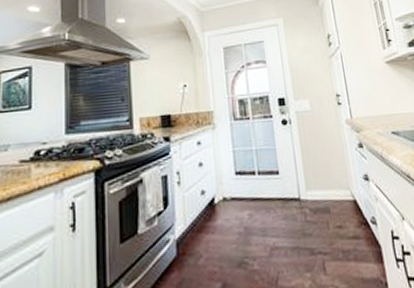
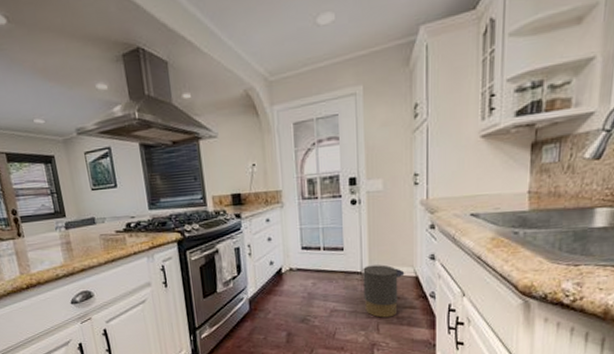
trash can: none [300,188,343,253] -> present [363,264,405,318]

